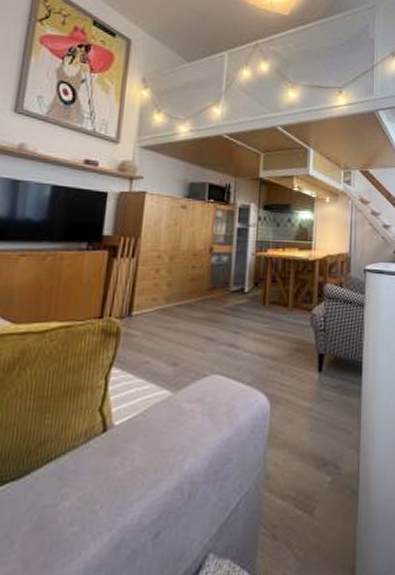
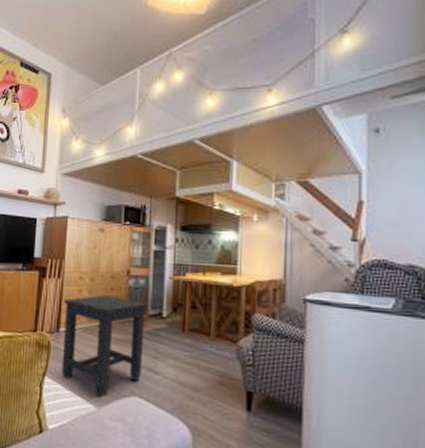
side table: none [132,274,230,381] -> present [61,295,147,398]

